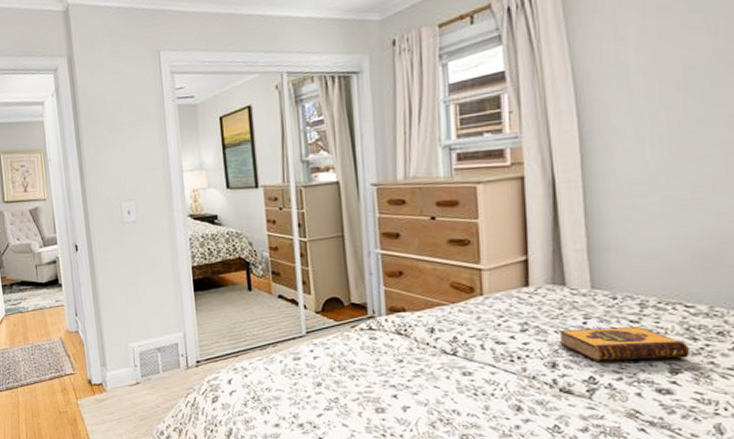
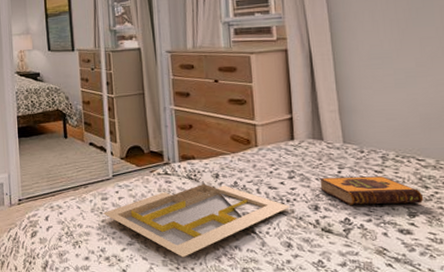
serving tray: none [296,339,521,424] -> present [103,183,290,258]

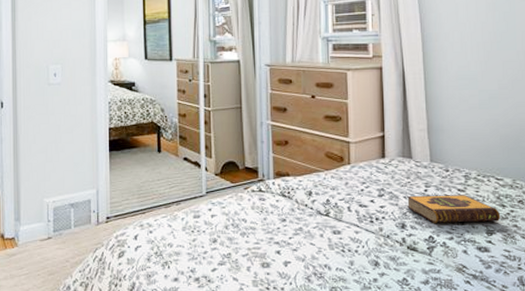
serving tray: present [103,183,290,258] -> none [195,201,378,277]

